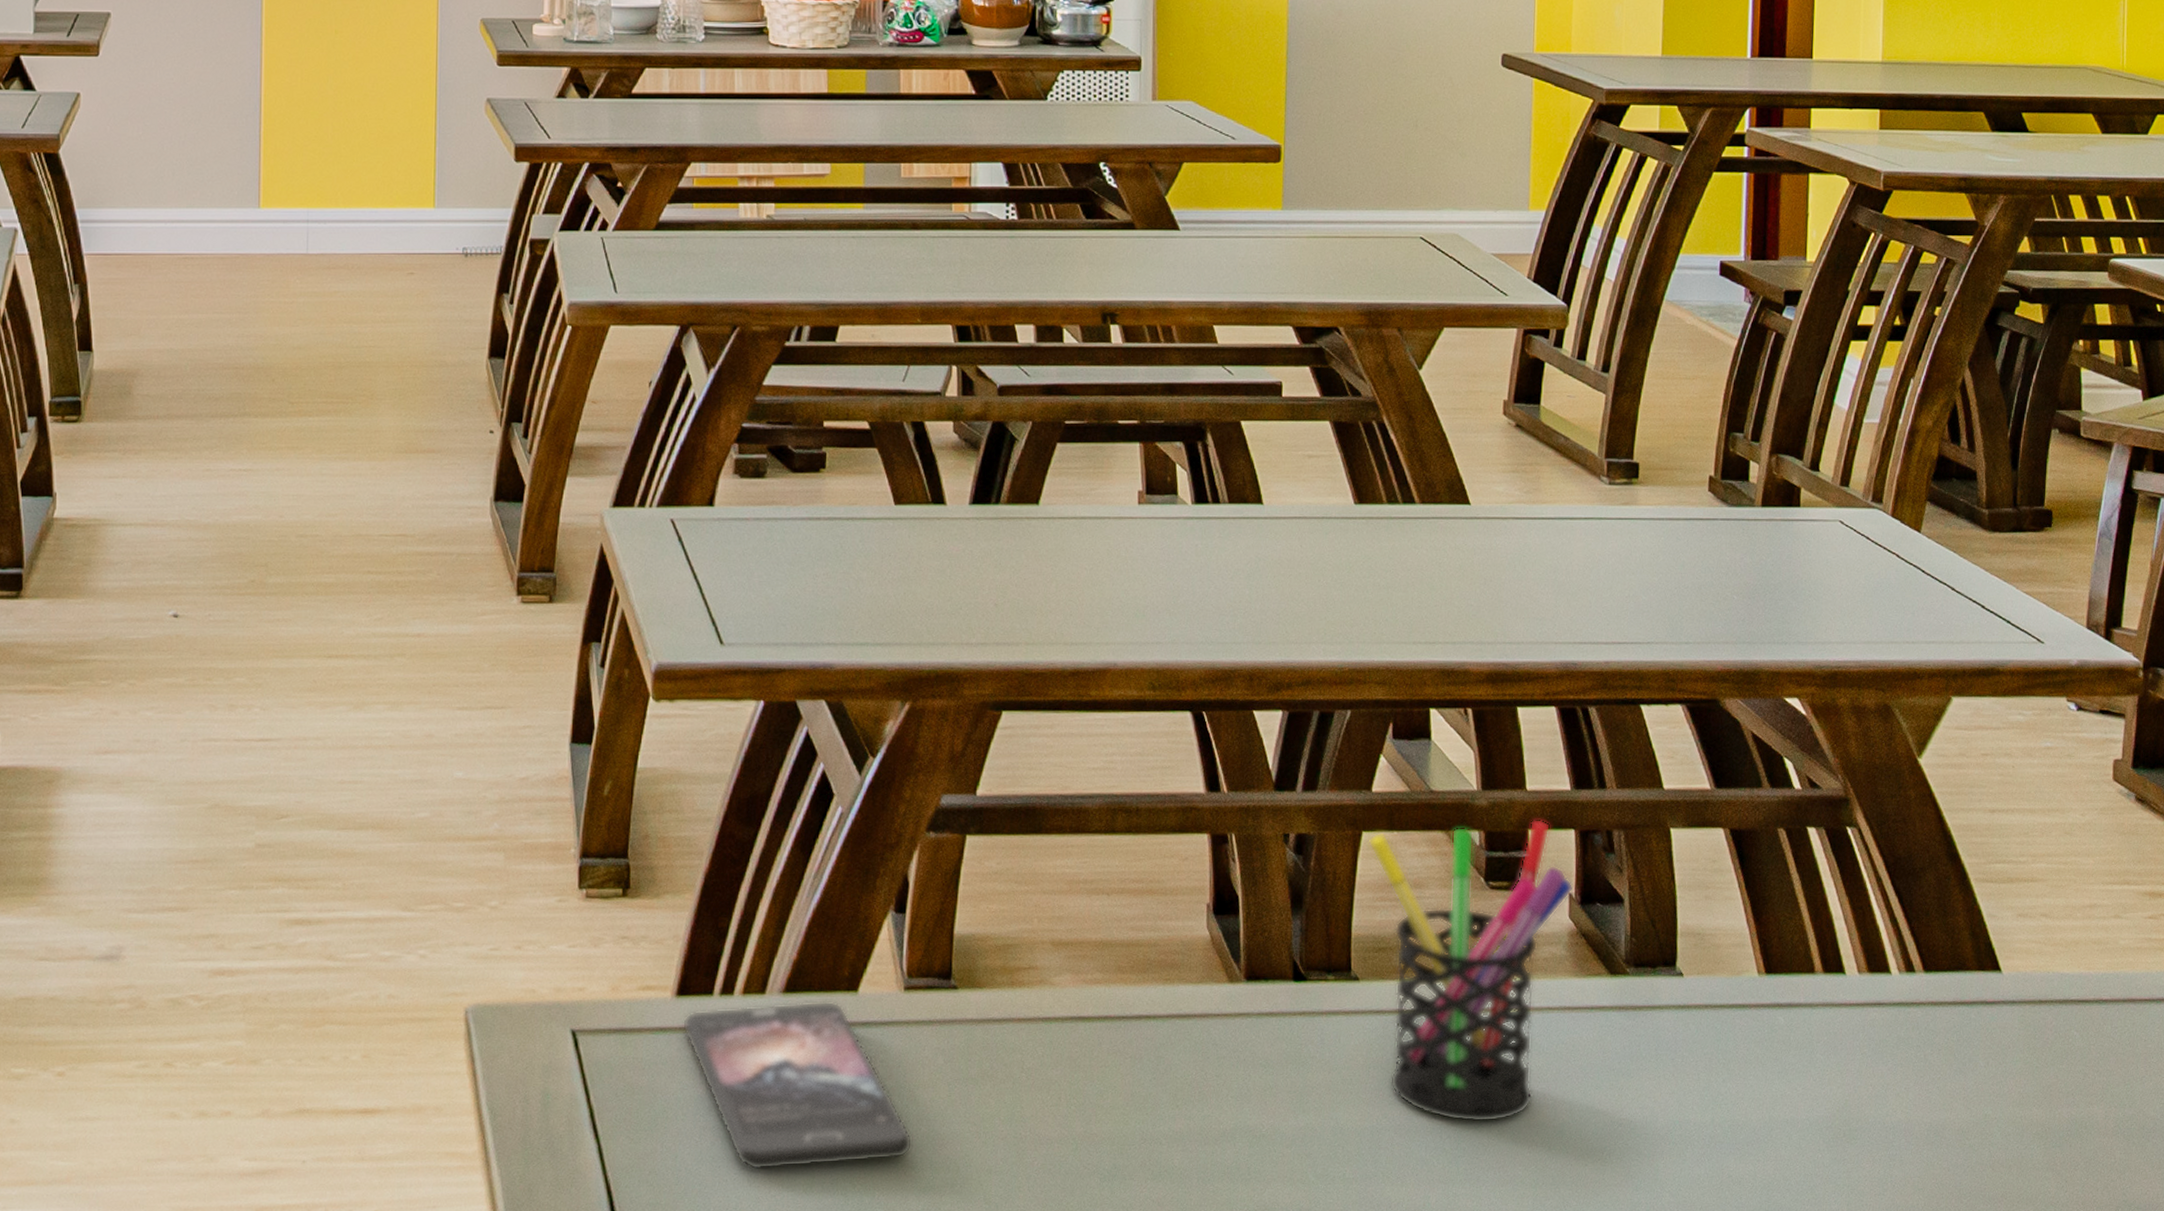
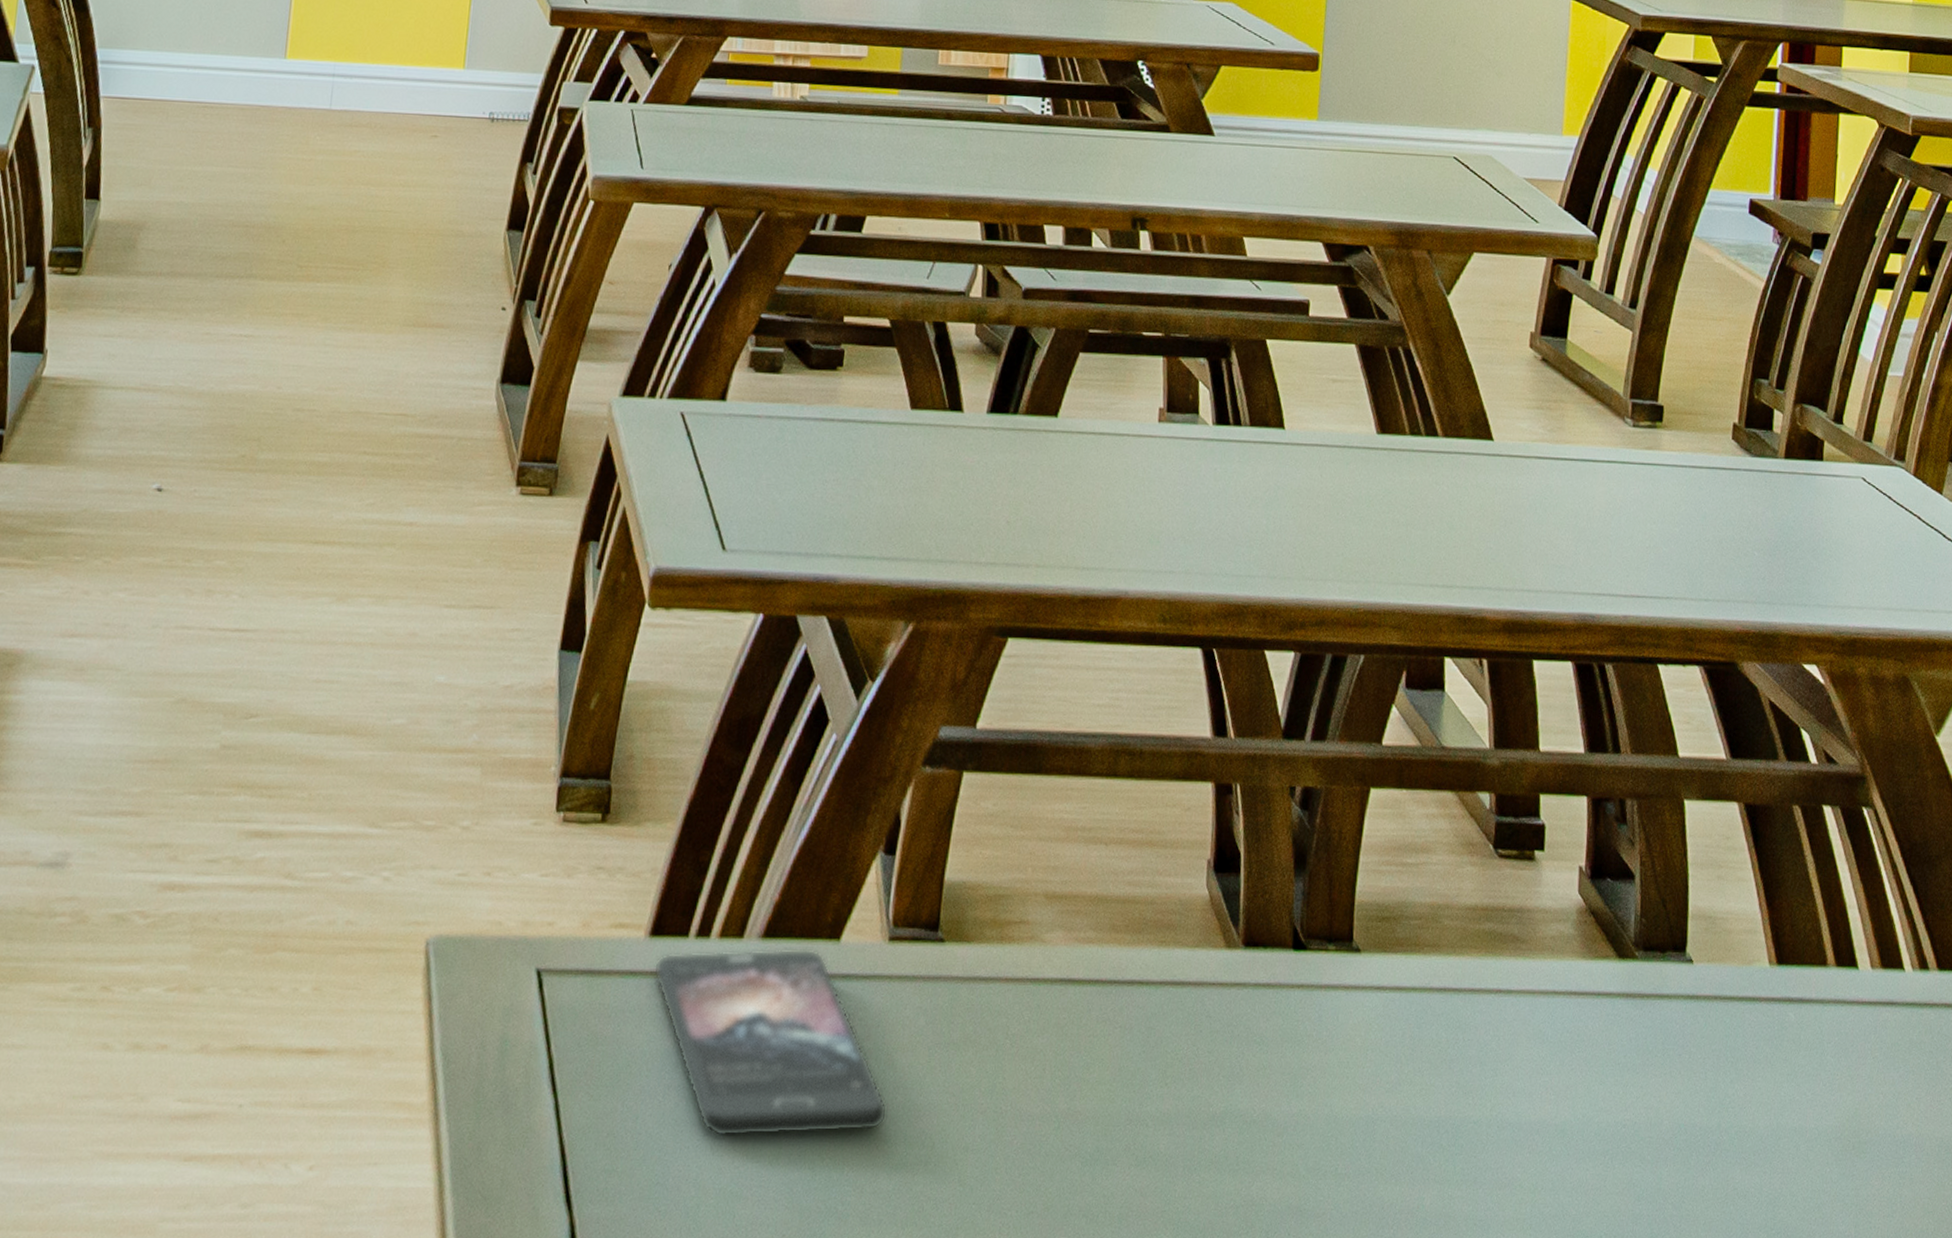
pen holder: present [1368,818,1574,1123] -> none [1376,782,1584,1117]

